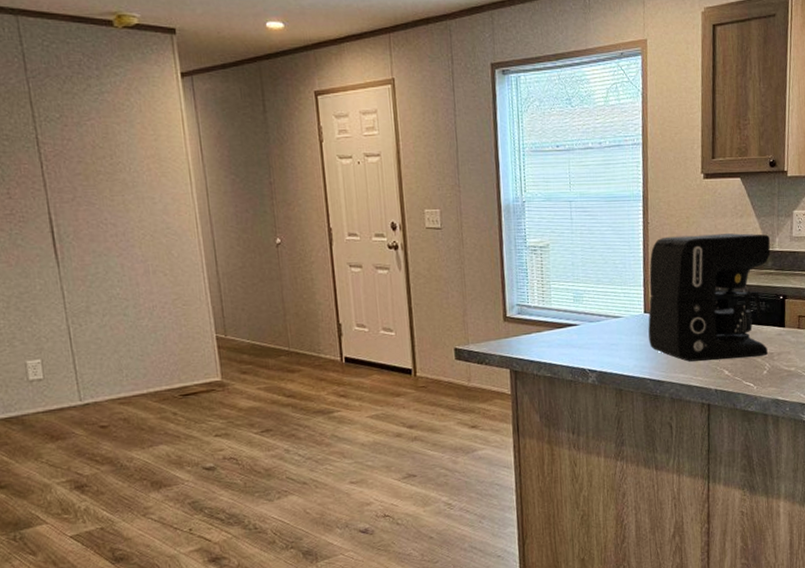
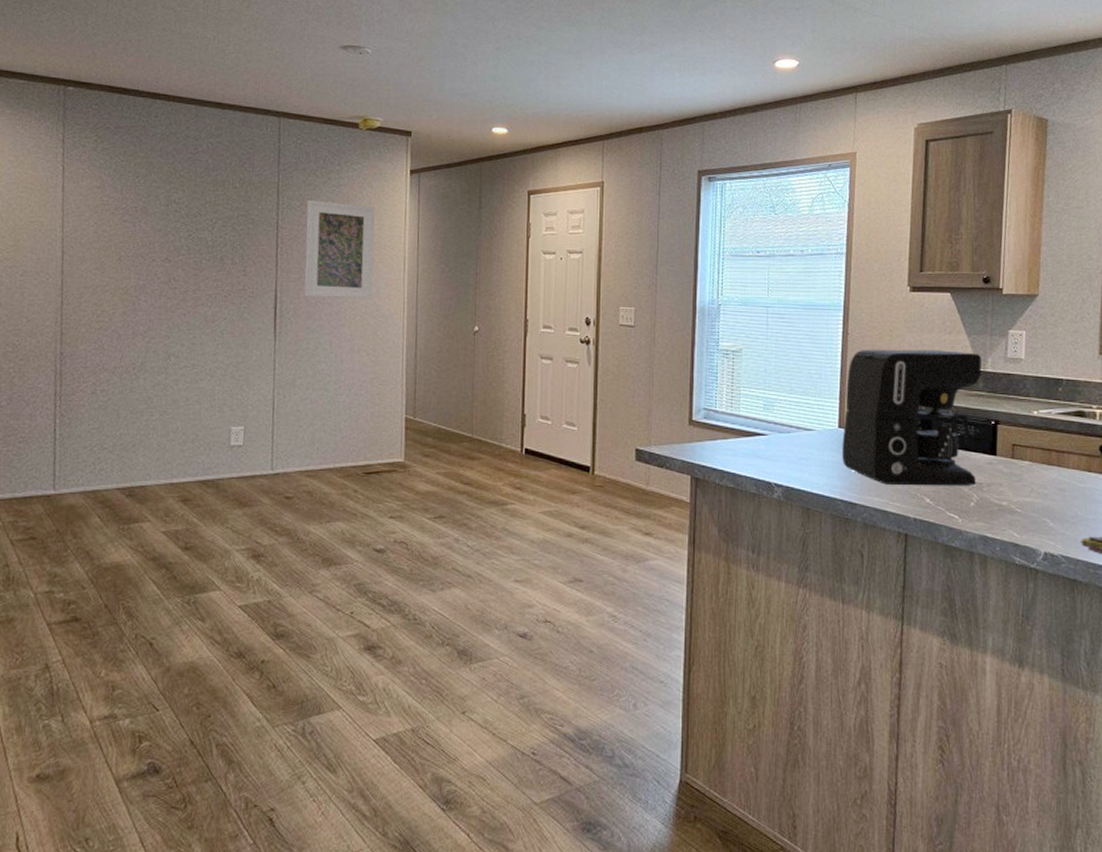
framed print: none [67,110,160,218] -> present [304,199,375,300]

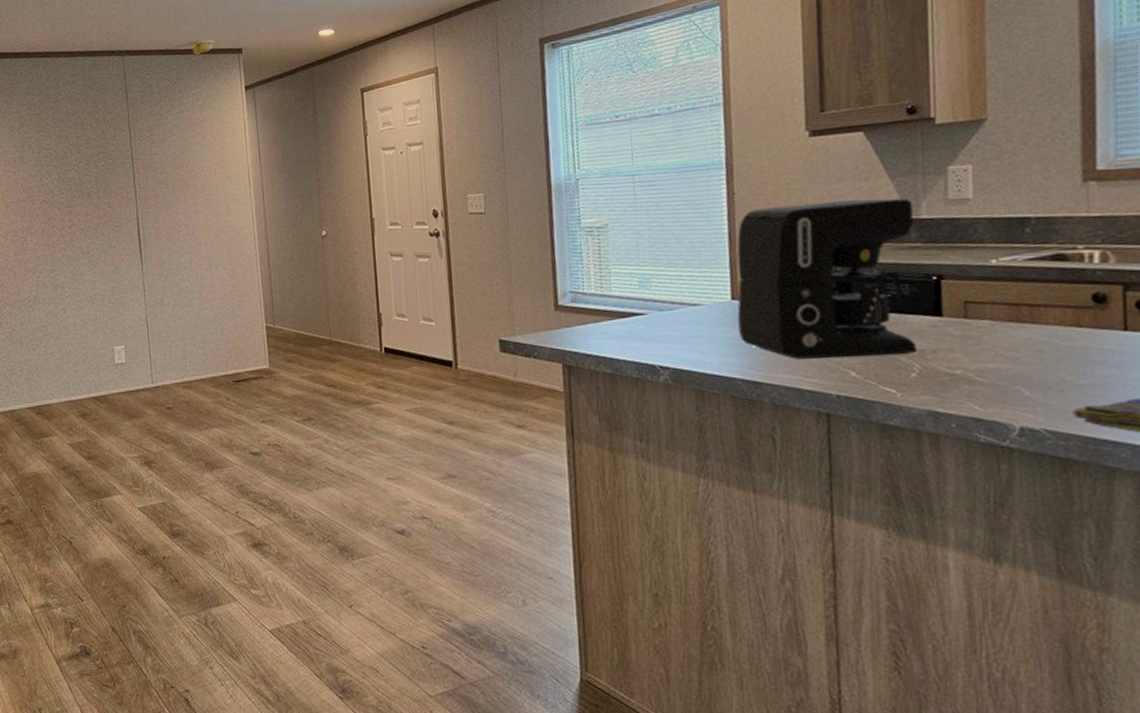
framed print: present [304,199,375,300] -> none [156,127,223,221]

